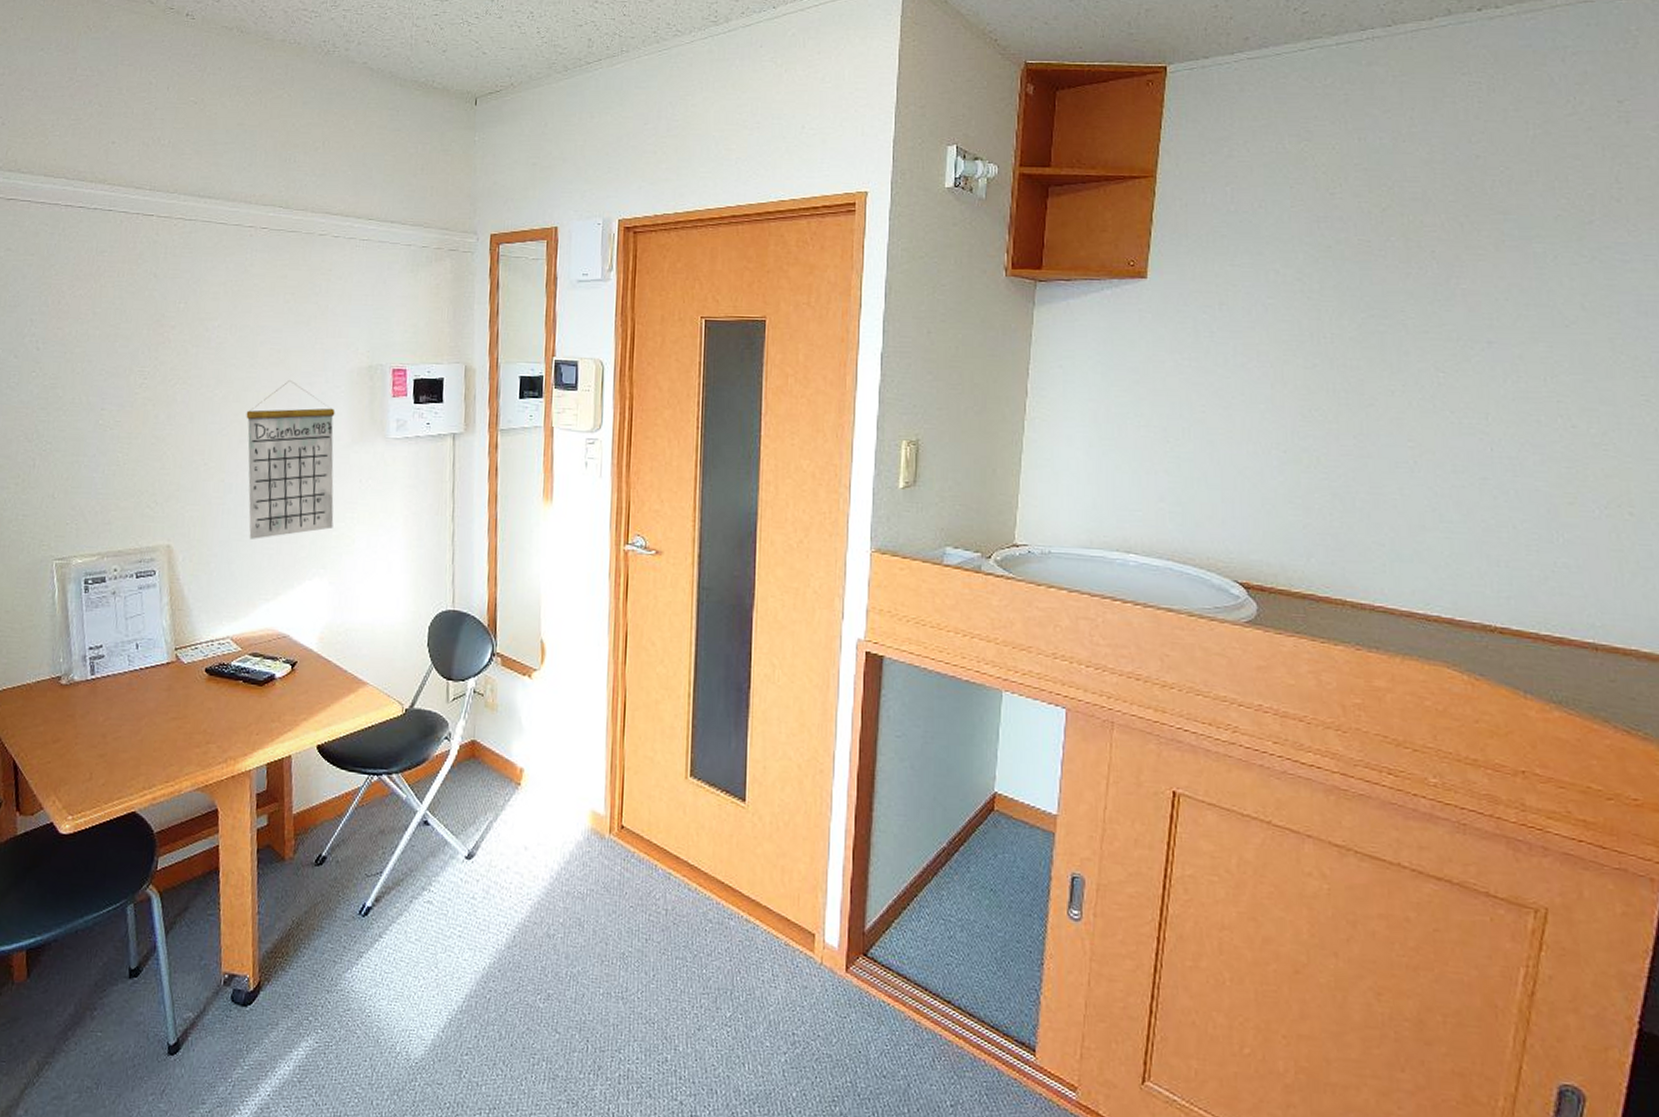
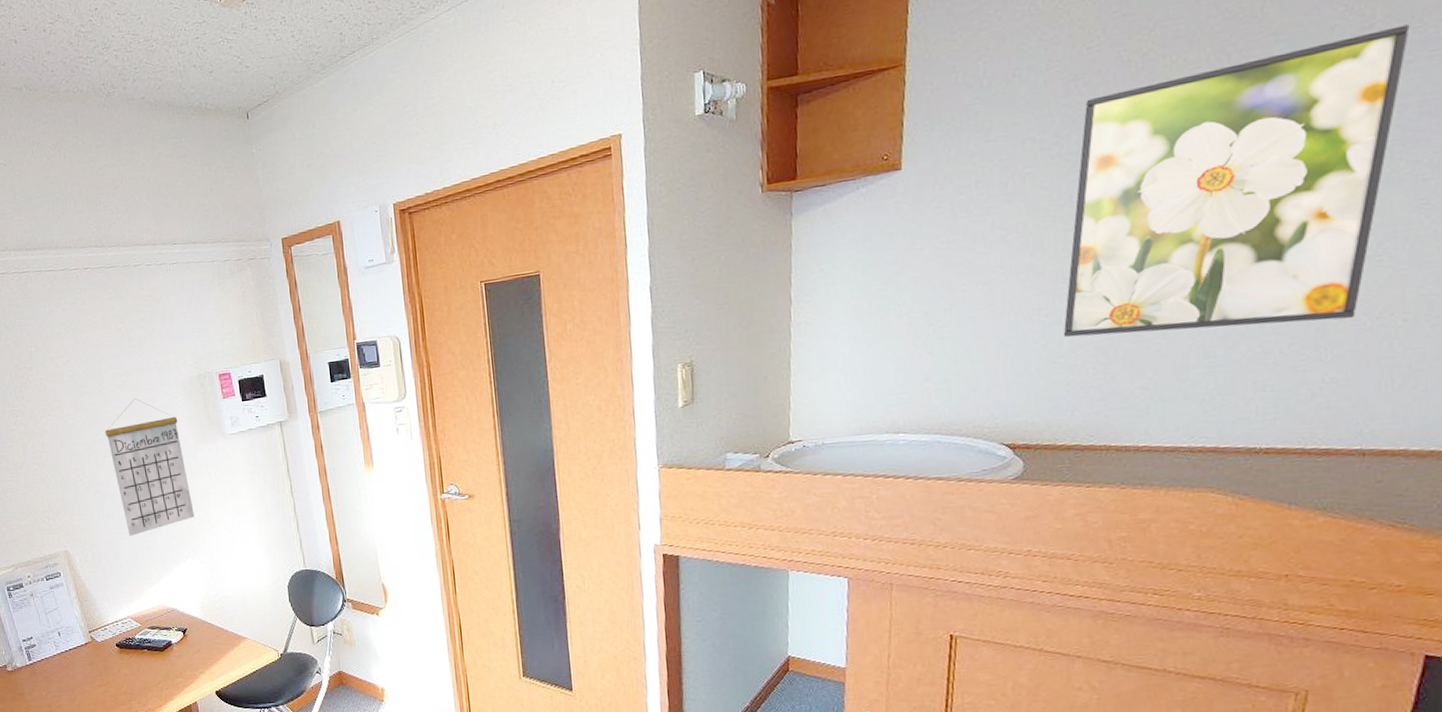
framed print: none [1301,227,1626,504] -> present [1063,24,1410,338]

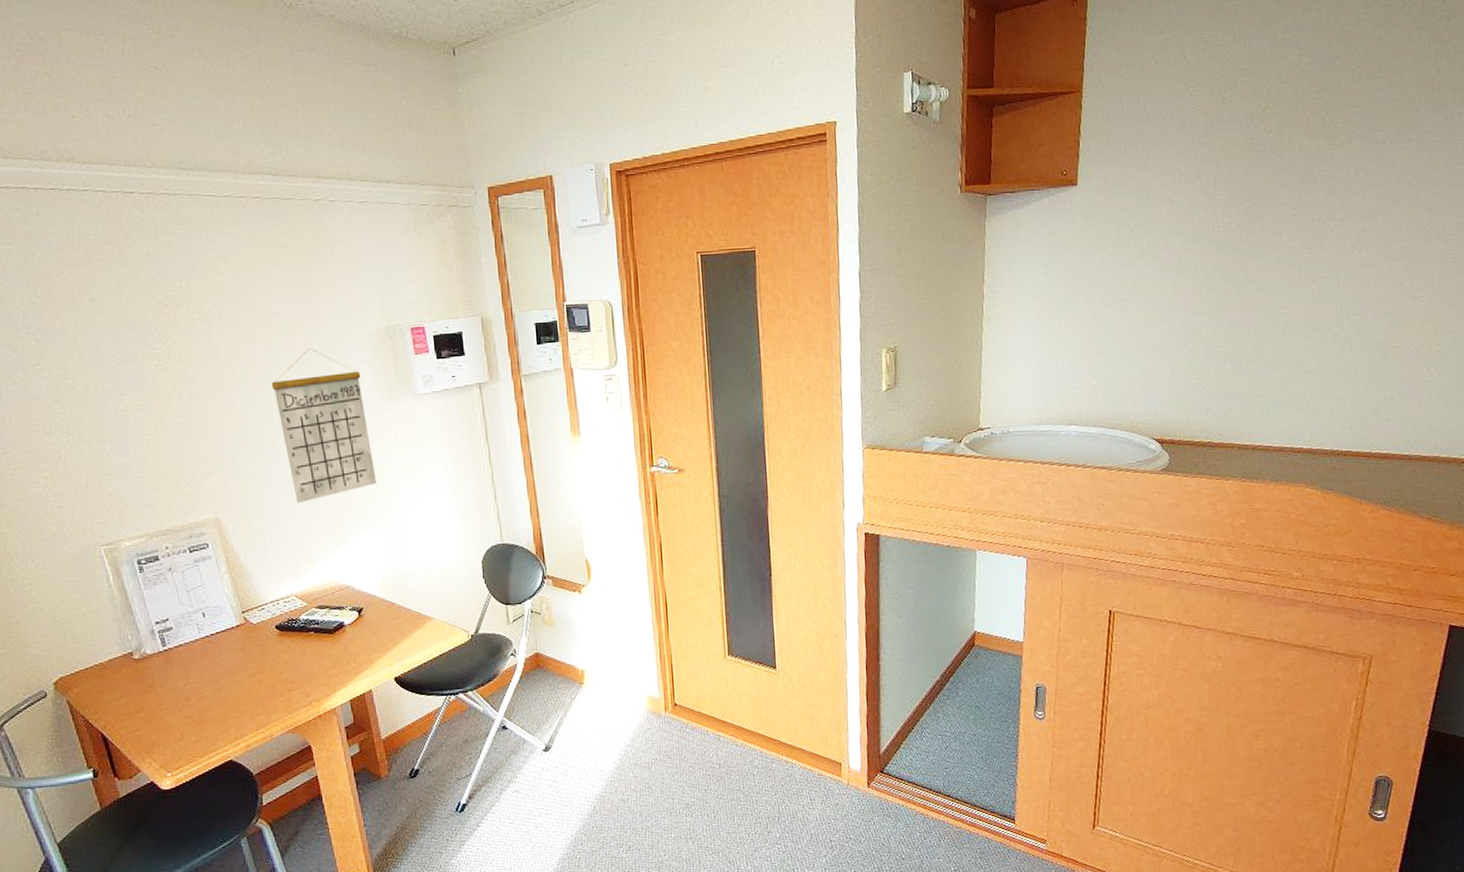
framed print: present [1063,24,1410,338] -> none [1201,113,1443,348]

